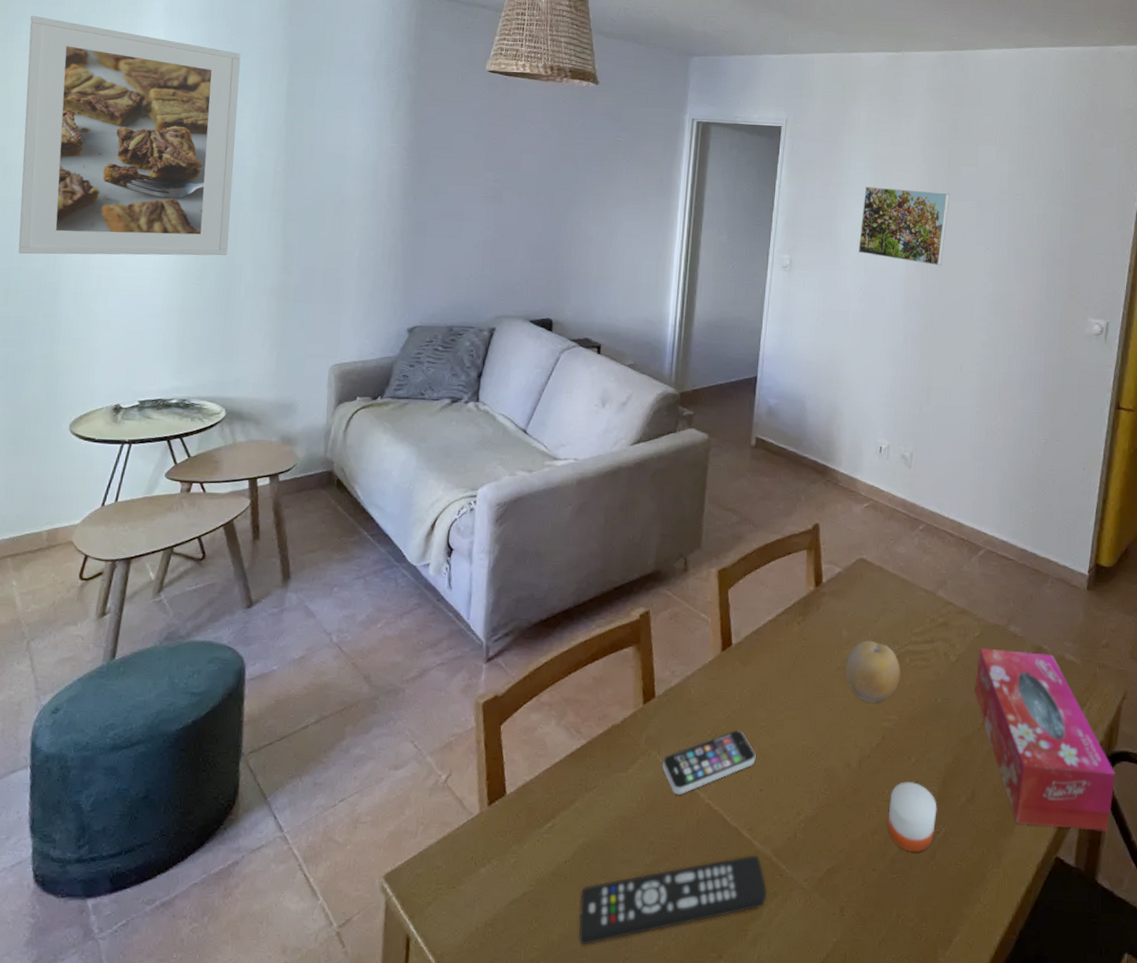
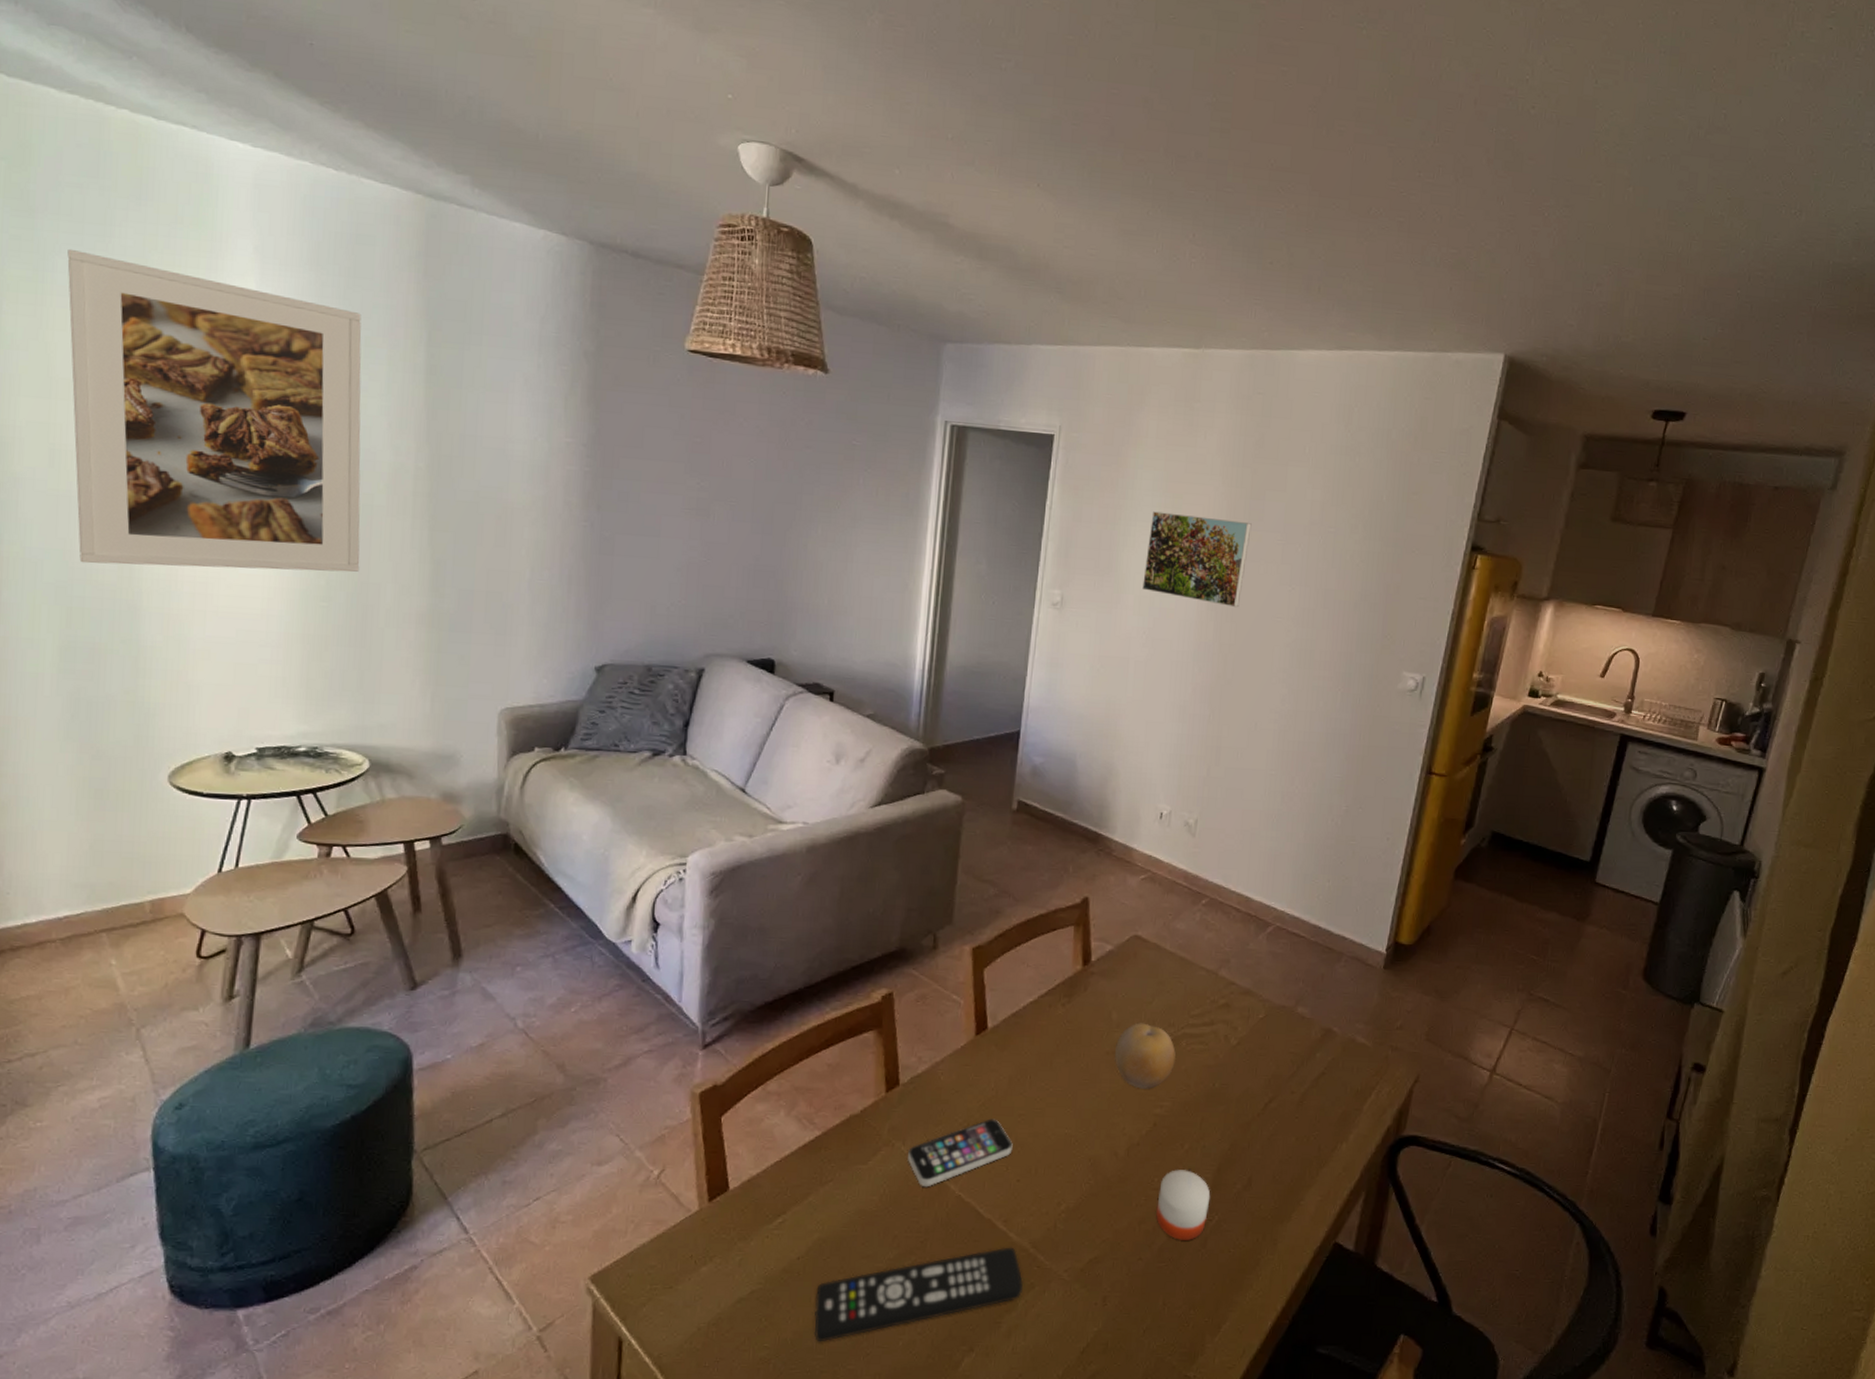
tissue box: present [975,647,1115,832] -> none [1256,1030,1402,1216]

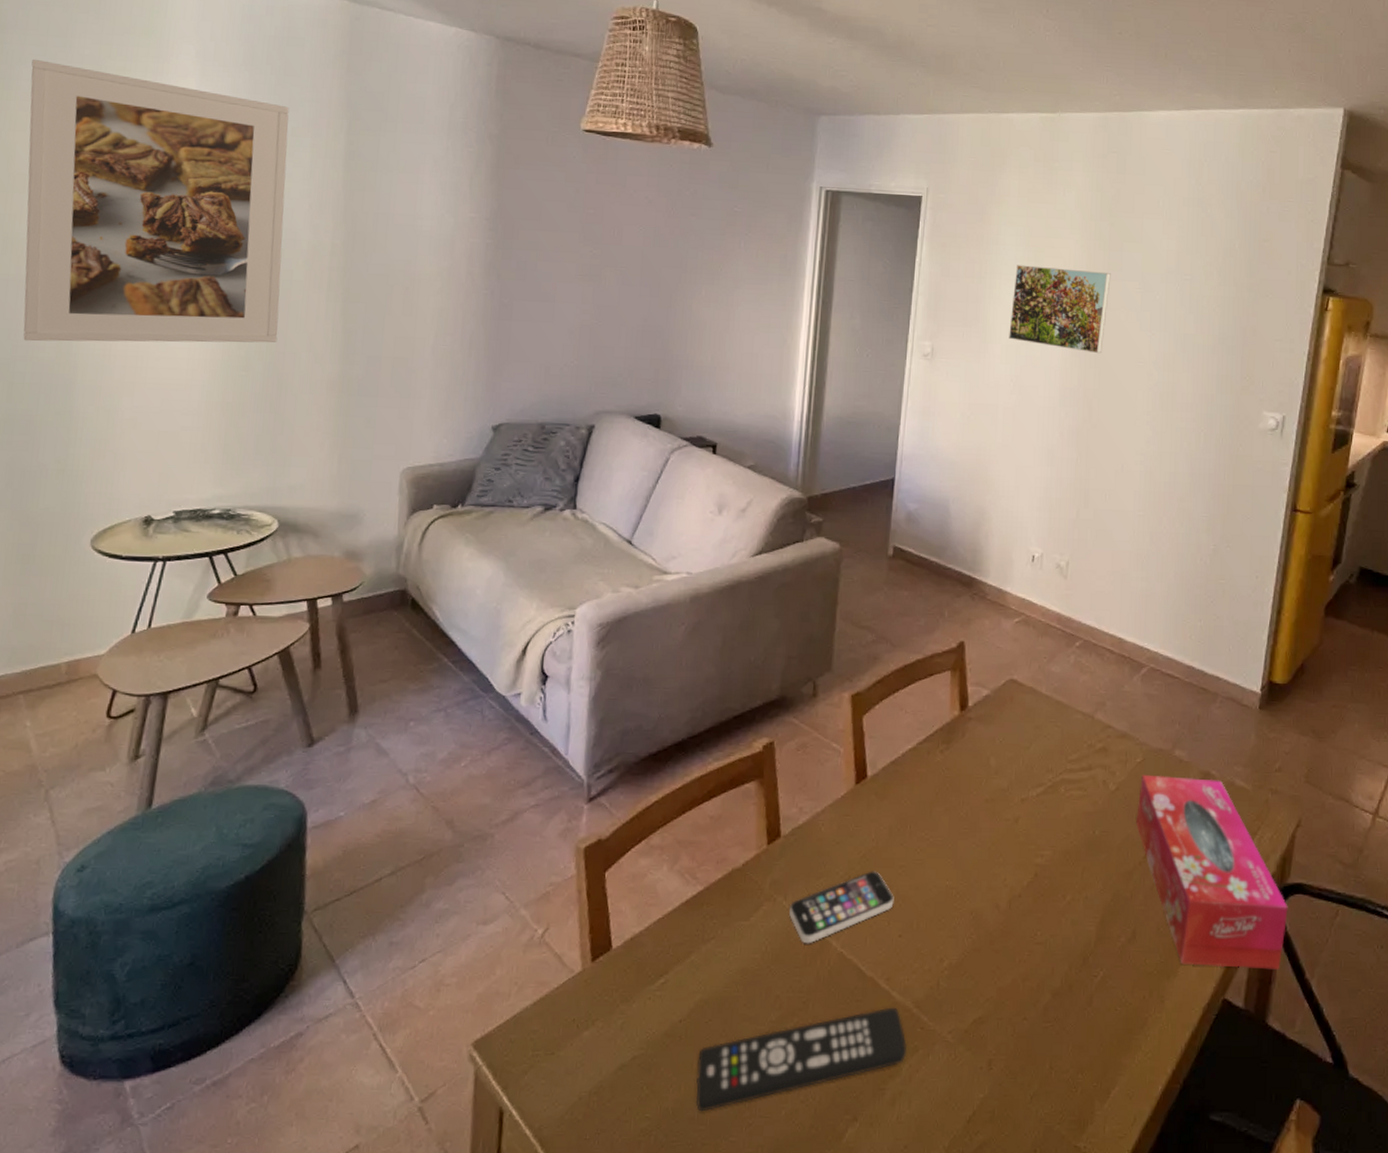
fruit: present [1114,1022,1176,1089] -> none [993,769,1056,838]
candle: present [1156,1170,1211,1240] -> none [1040,922,1095,998]
tissue box: none [1256,1030,1402,1216] -> present [1136,774,1288,970]

